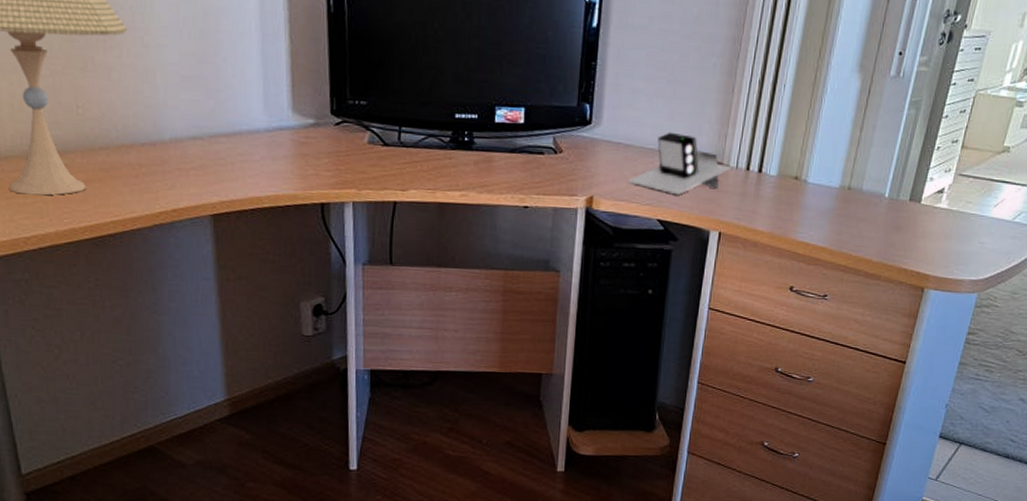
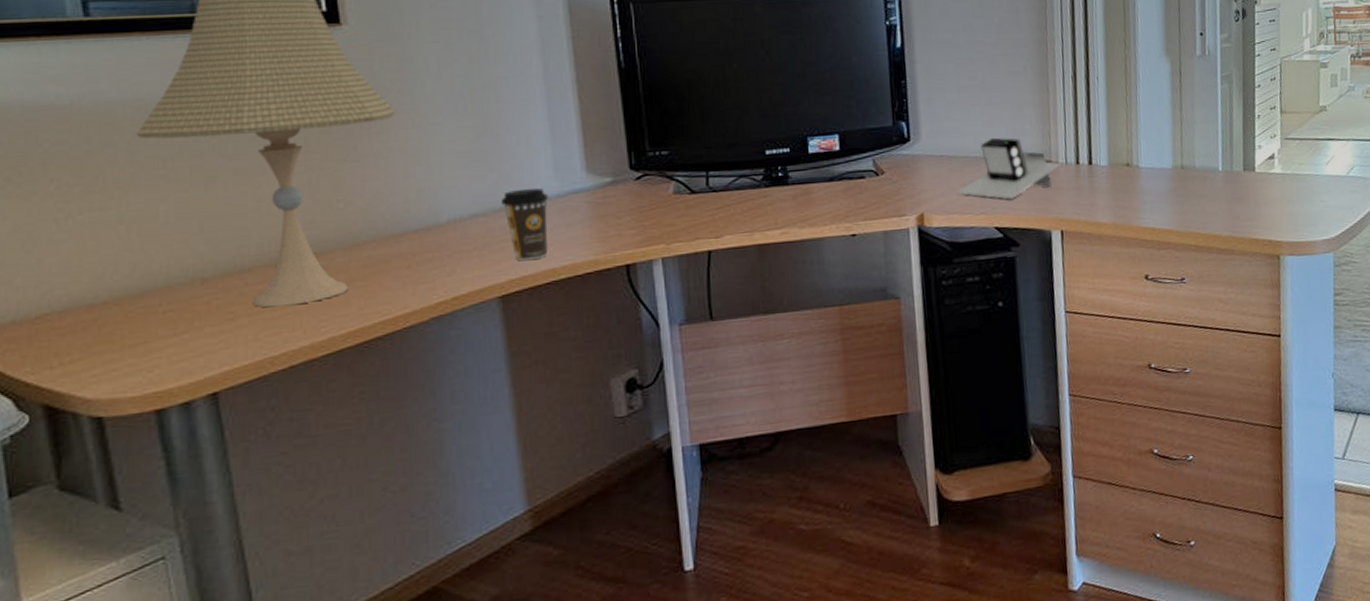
coffee cup: none [216,118,257,187] -> present [500,187,548,261]

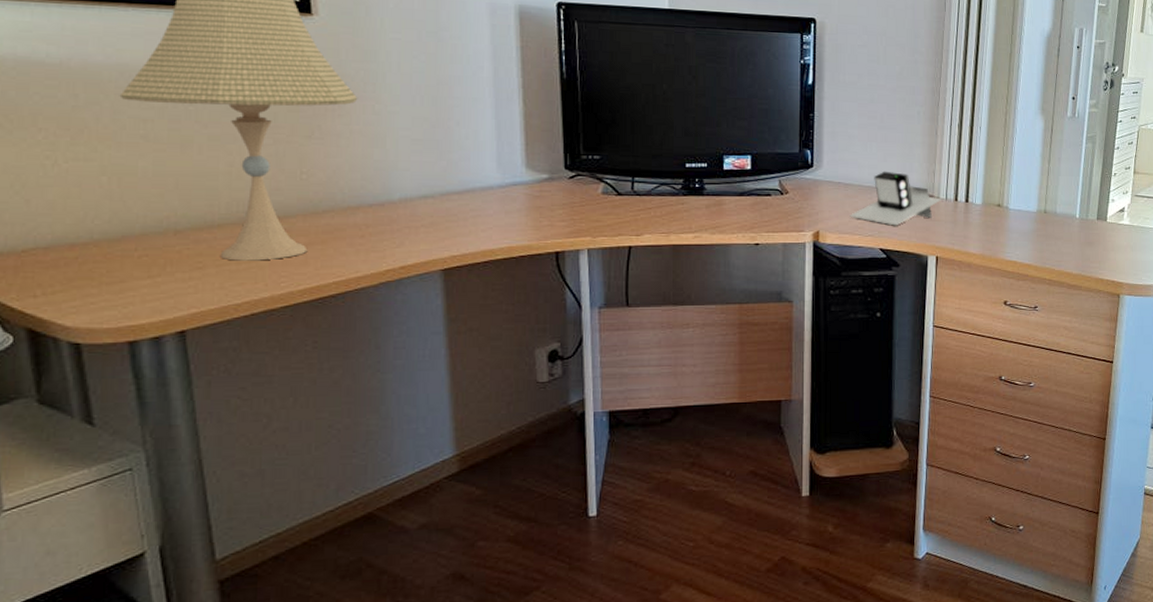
coffee cup: present [500,187,548,261] -> none [447,177,491,241]

